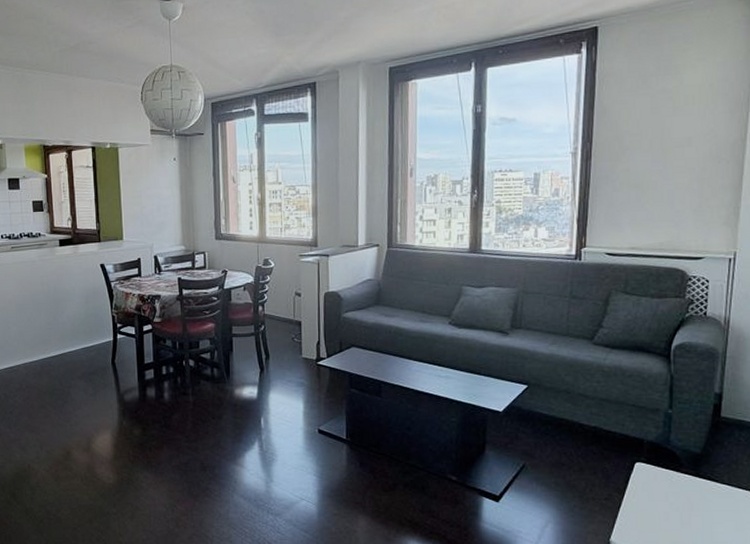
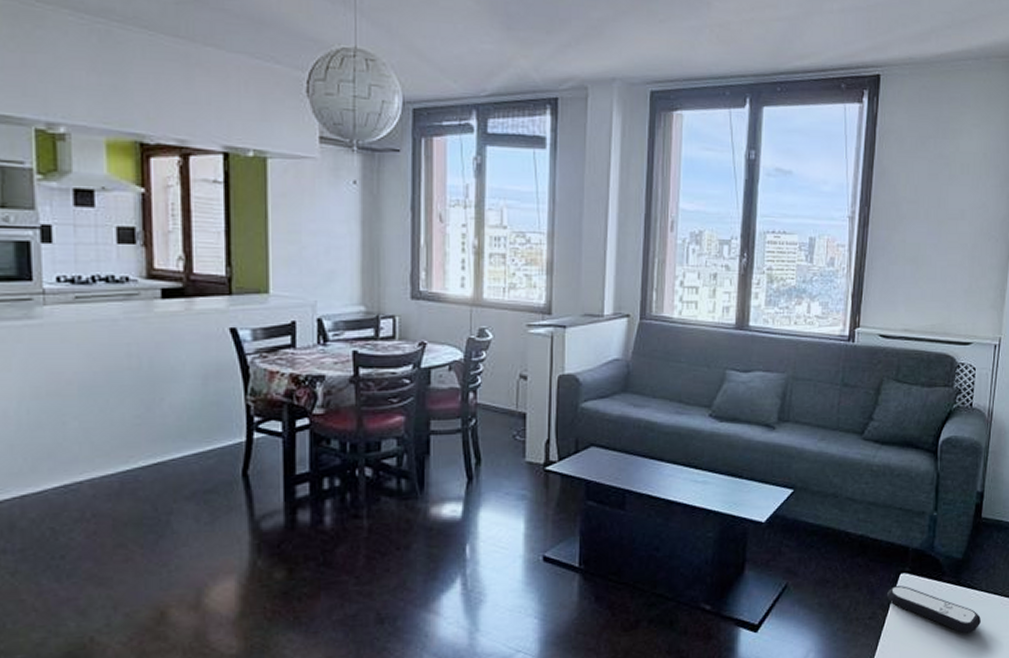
remote control: none [623,473,724,522] -> present [887,585,981,634]

